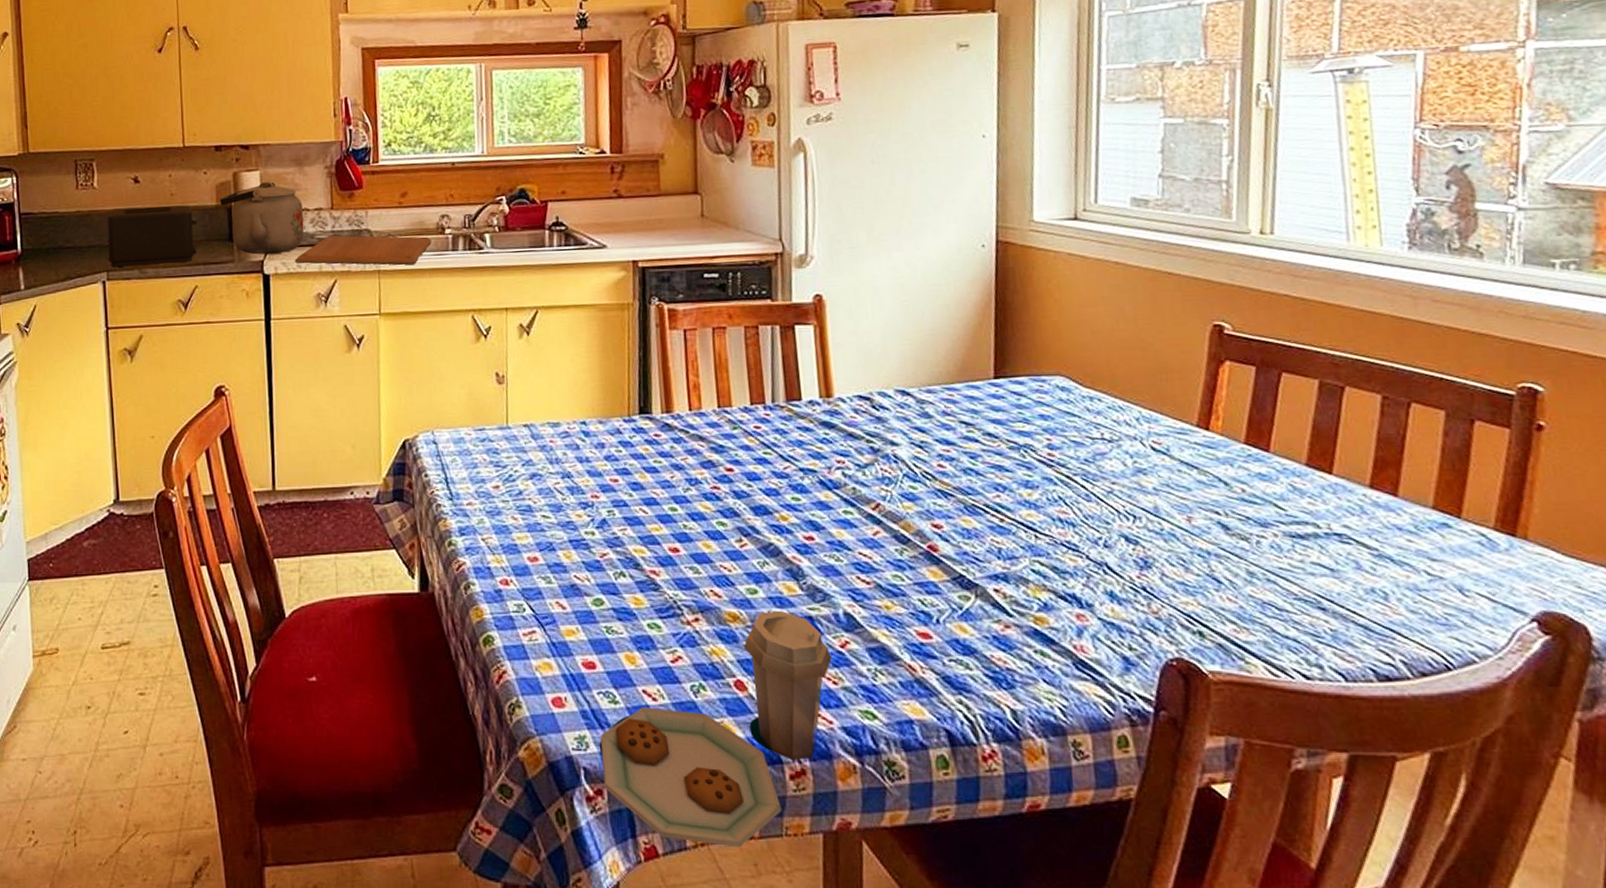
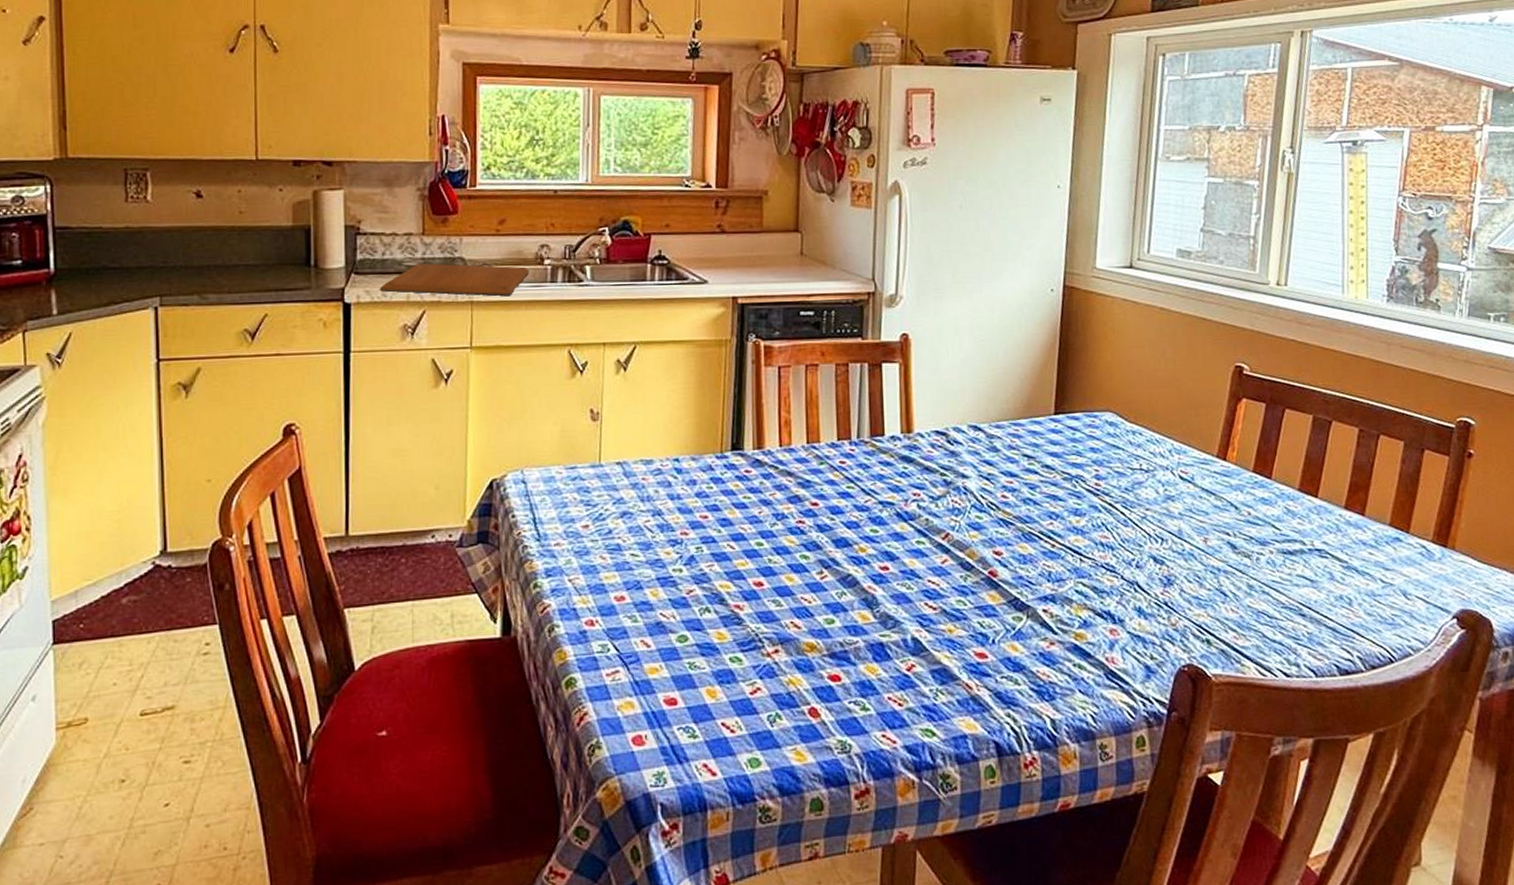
toaster: present [107,205,198,268] -> none [162,224,270,292]
kettle: present [219,180,305,255] -> none [296,201,392,282]
plate: present [599,611,832,848] -> none [676,639,899,869]

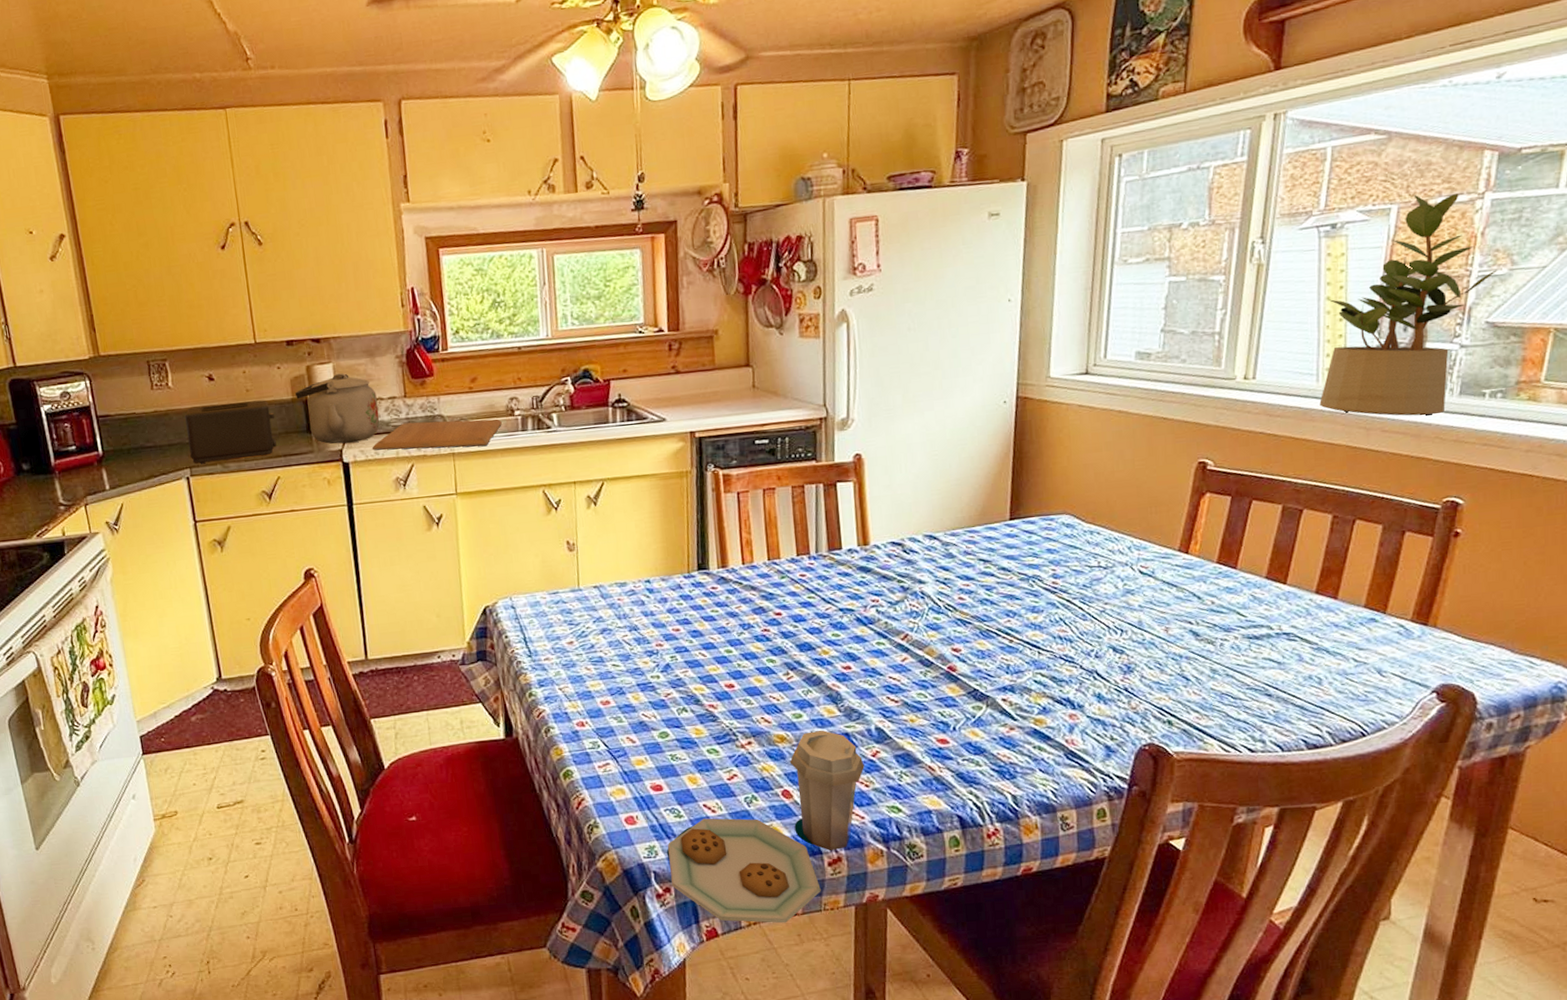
toaster: none [162,224,270,292] -> present [185,400,277,464]
kettle: none [296,201,392,282] -> present [294,372,380,444]
plate: none [676,639,899,869] -> present [666,730,865,924]
potted plant: none [1345,121,1497,335] -> present [1319,192,1498,416]

